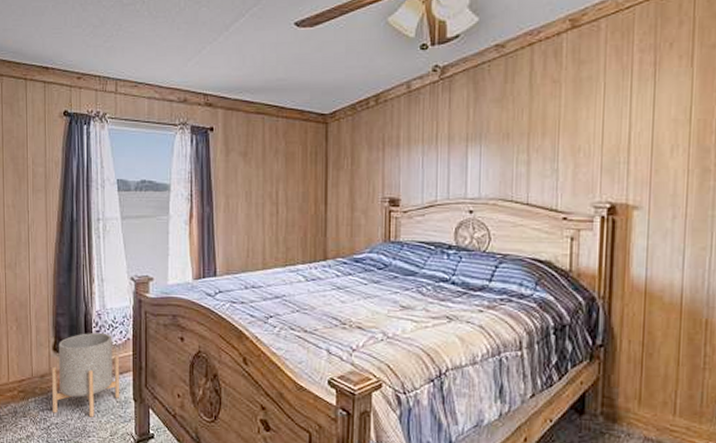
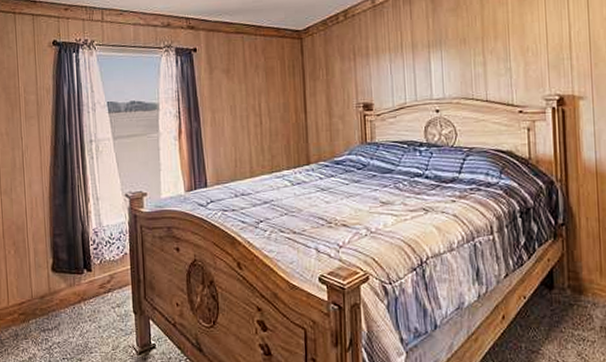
planter: present [51,332,120,417] -> none [50,249,121,333]

